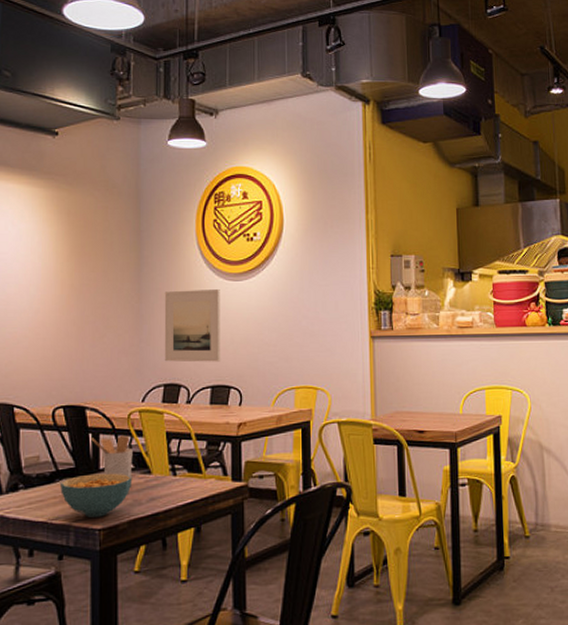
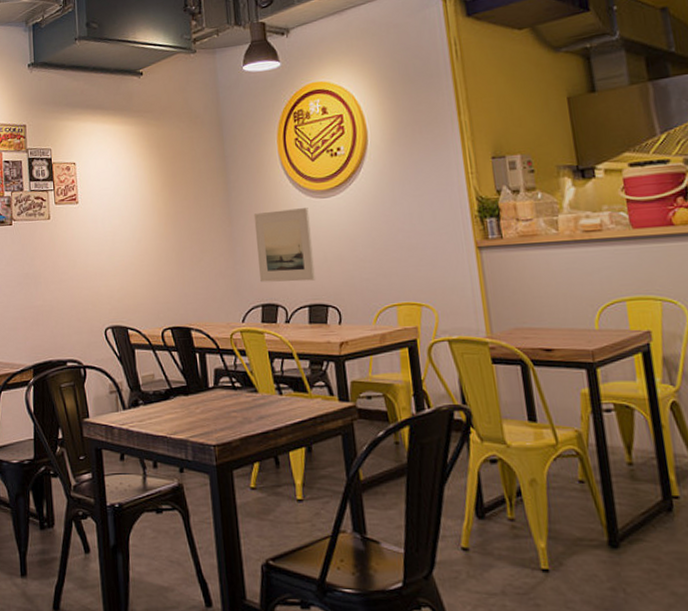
cereal bowl: present [60,473,133,518] -> none [175,391,241,433]
utensil holder: present [91,435,133,478] -> none [198,355,239,396]

